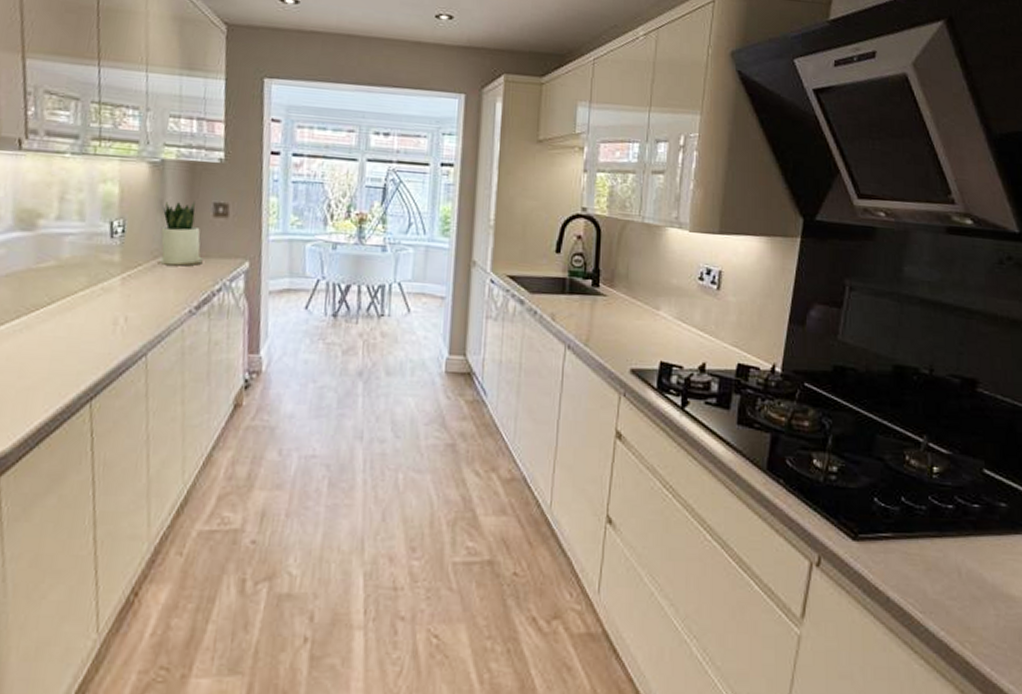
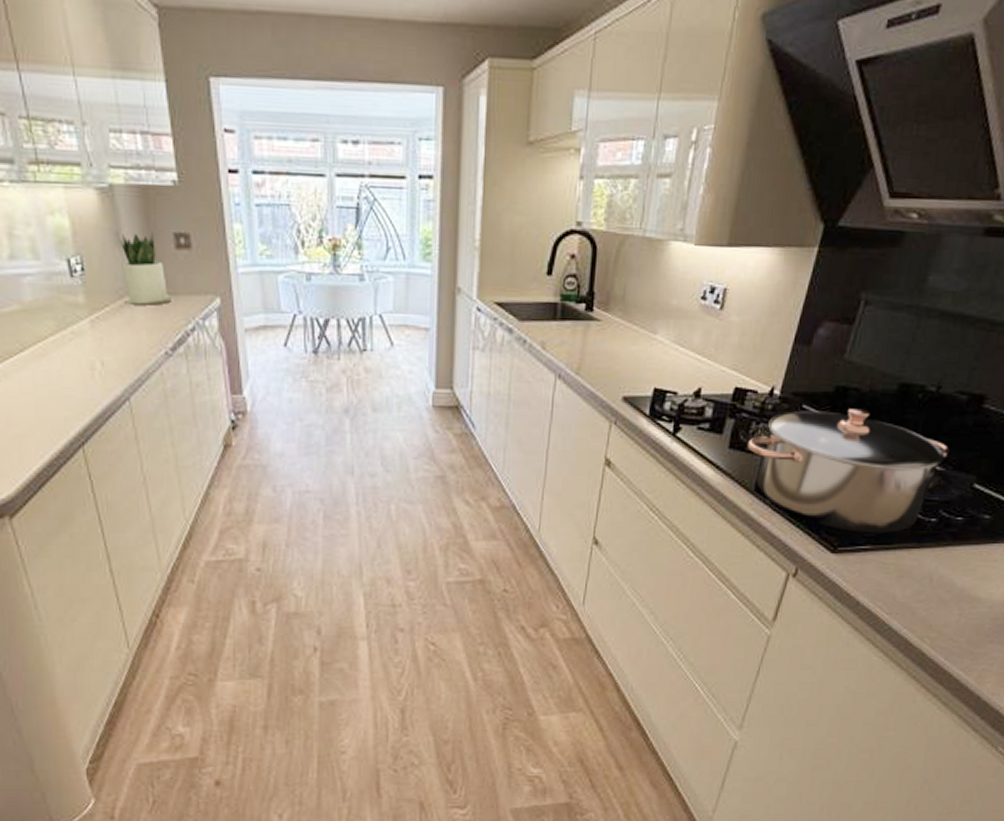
cooking pot: none [754,386,955,521] -> present [746,407,951,535]

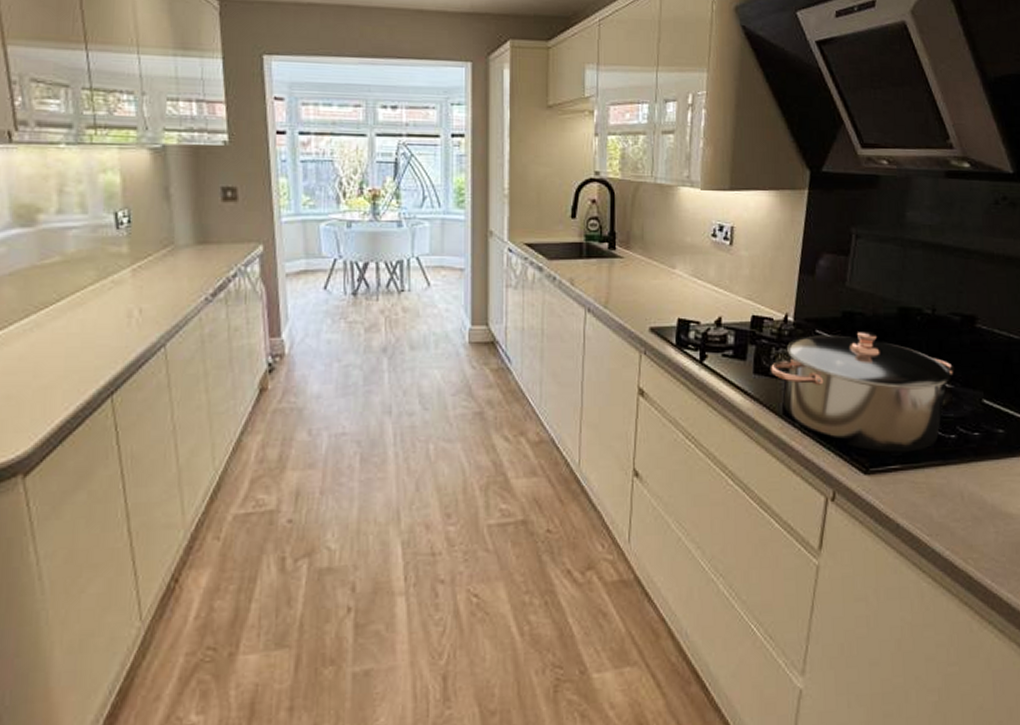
planter: present [117,231,173,306] -> none [166,186,217,254]

